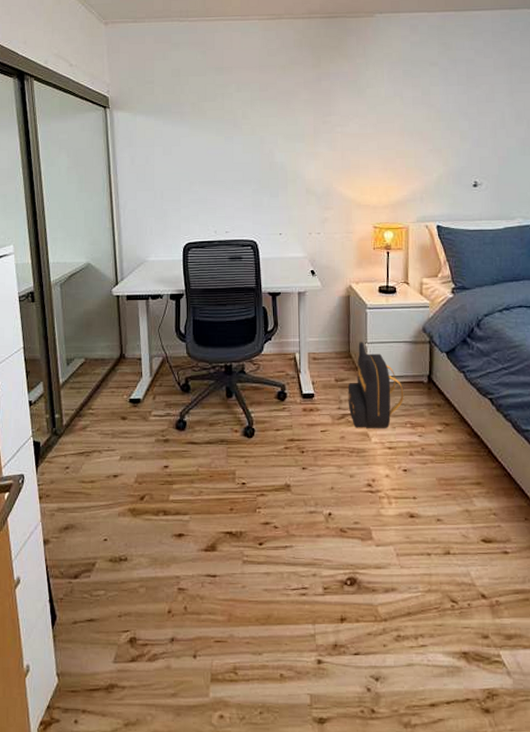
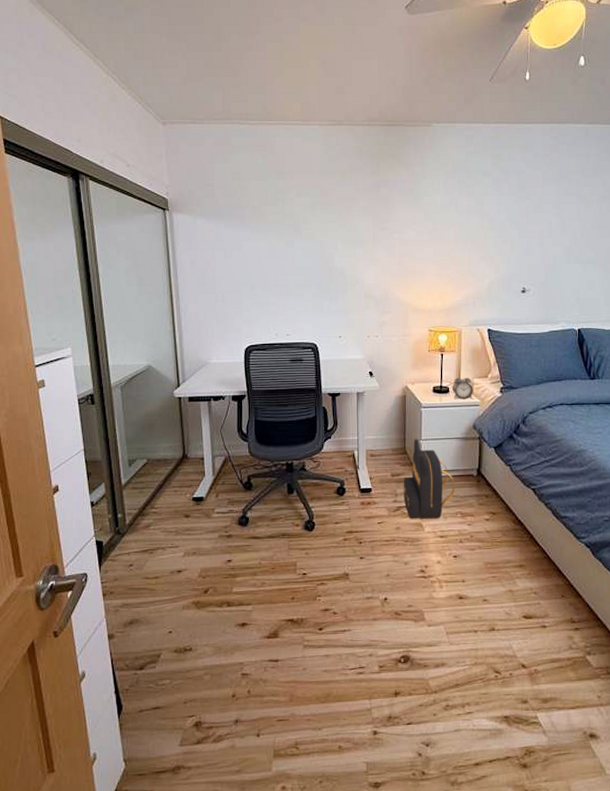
alarm clock: none [399,277,423,300] -> present [452,378,474,400]

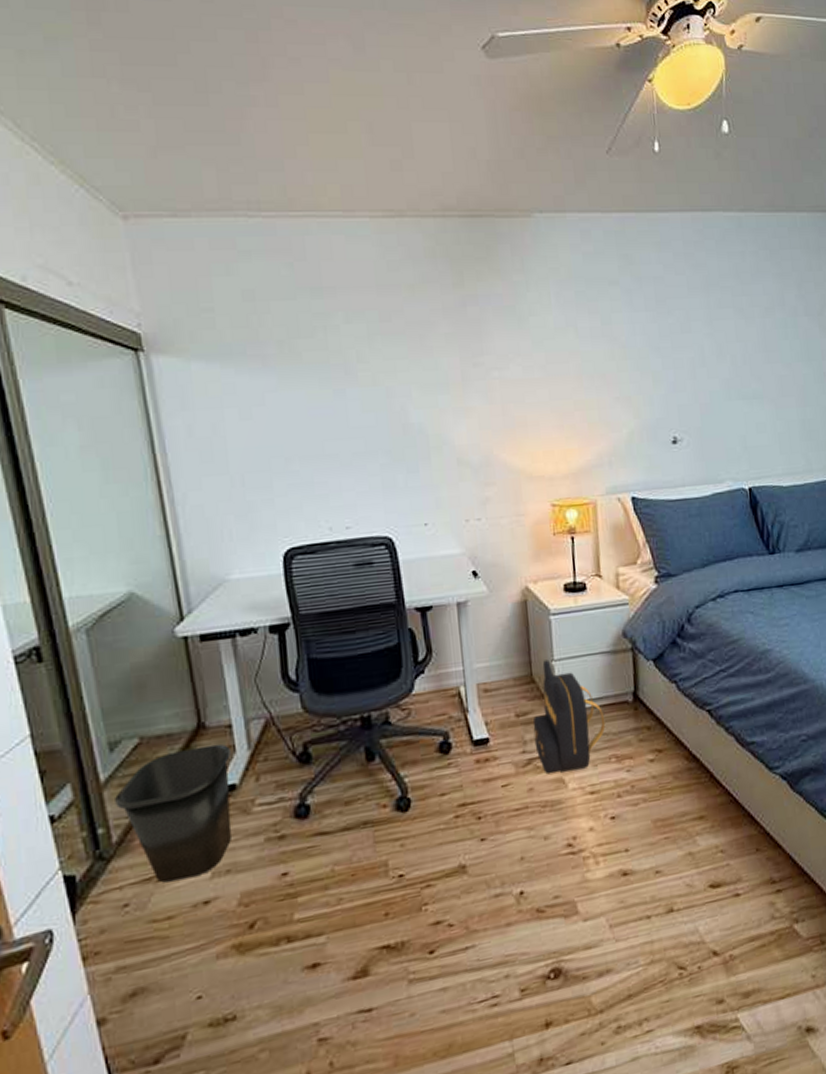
waste bin: none [130,469,202,555] -> present [115,743,232,883]
alarm clock: present [452,378,474,400] -> none [590,567,620,599]

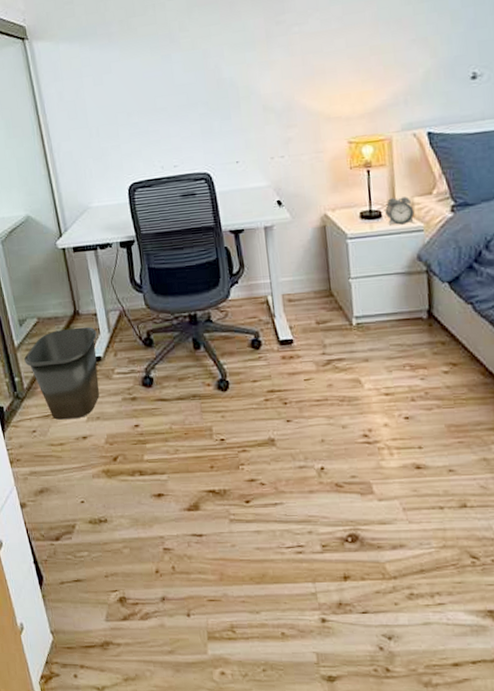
backpack: present [532,659,606,775] -> none [331,277,400,375]
alarm clock: none [590,567,620,599] -> present [385,197,415,226]

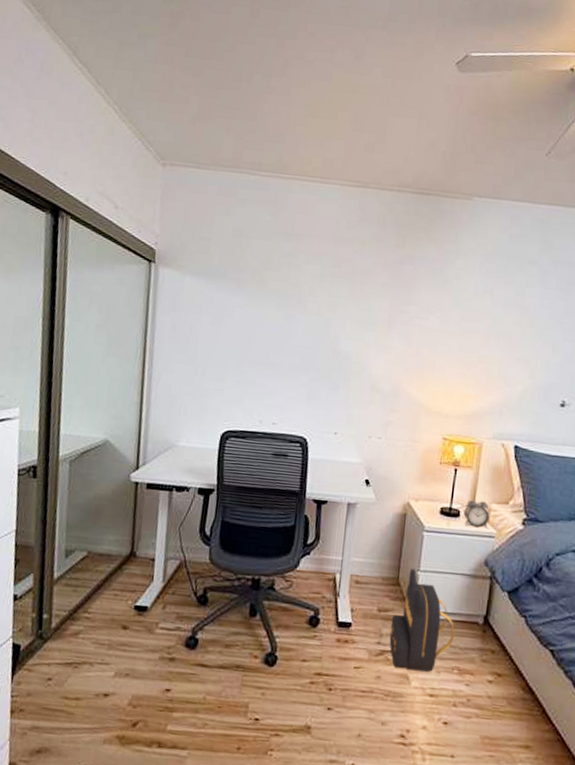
waste bin: present [24,327,99,420] -> none [60,569,150,672]
backpack: none [331,277,400,375] -> present [389,568,455,672]

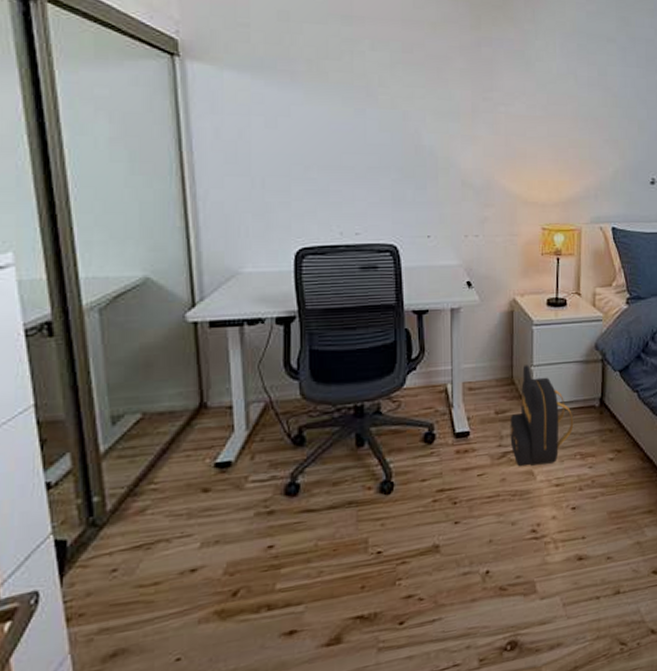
alarm clock: present [463,500,490,529] -> none [570,287,596,314]

